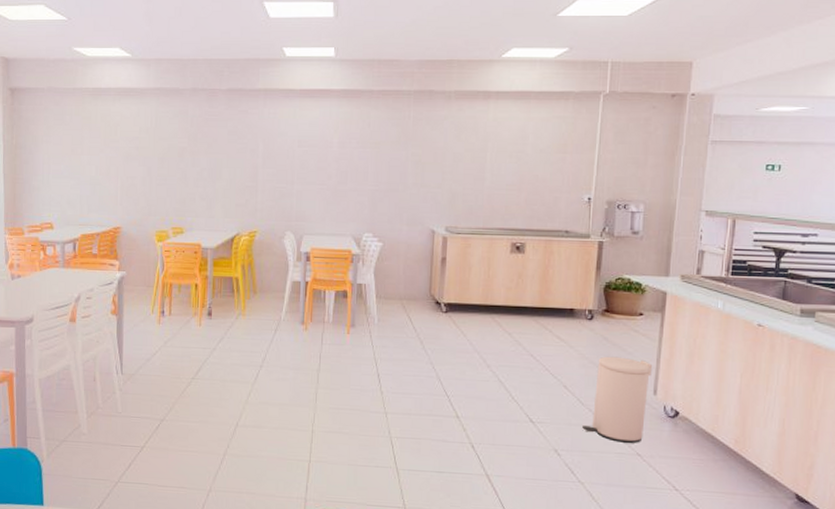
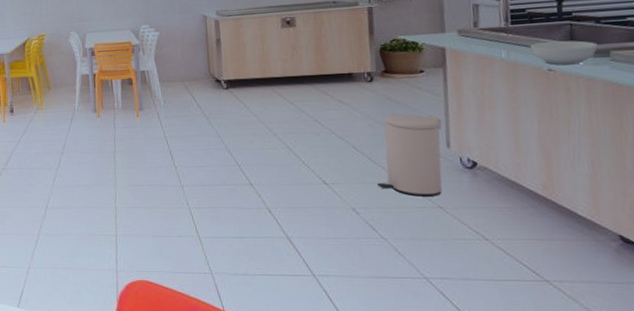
bowl: none [745,296,806,322] -> present [529,40,598,65]

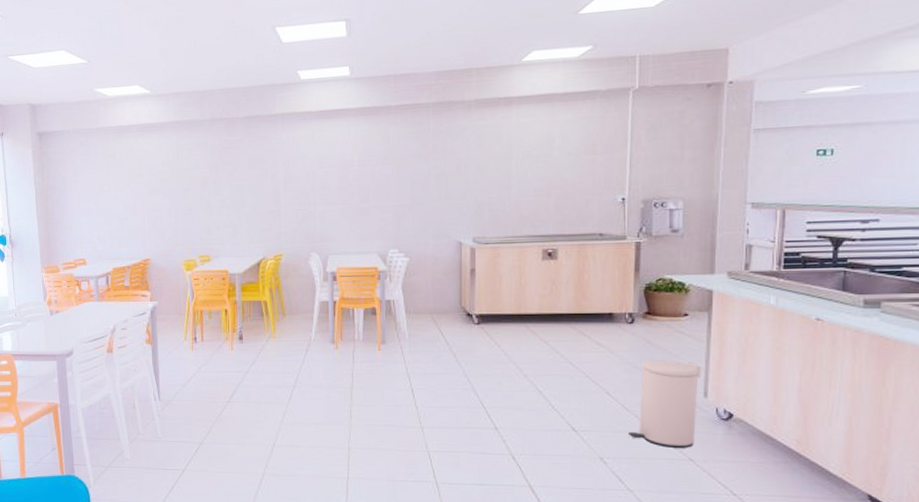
bowl: present [529,40,598,65] -> none [800,288,869,315]

